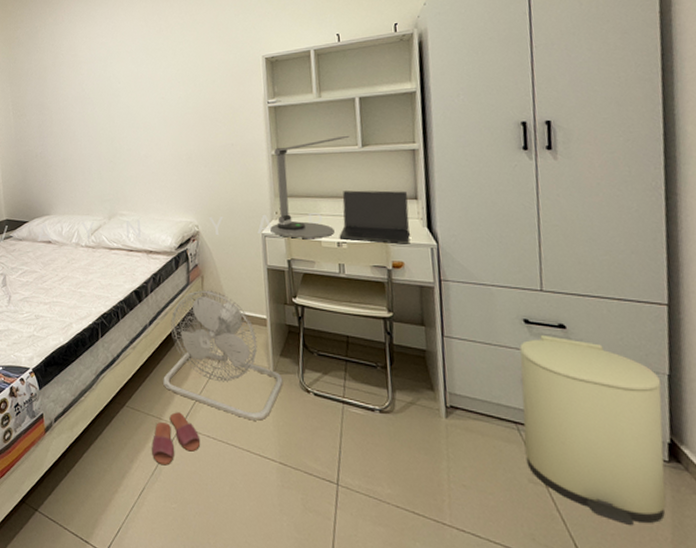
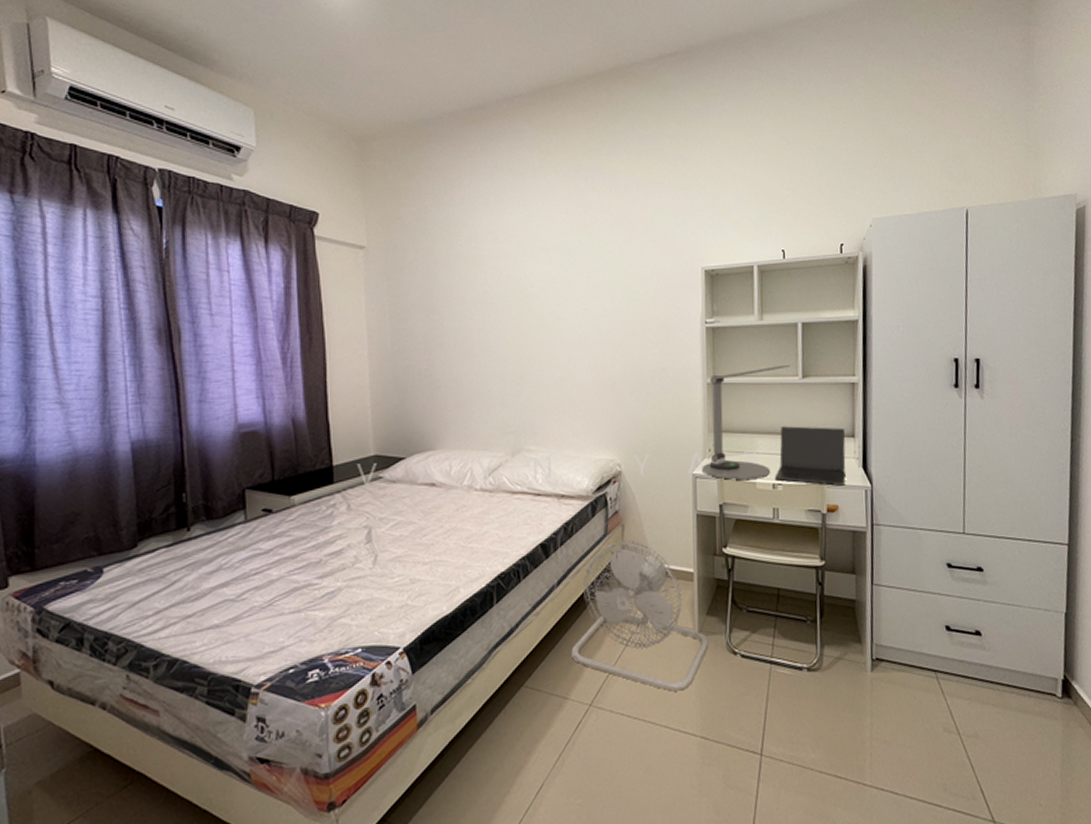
slippers: present [152,412,201,466] -> none [554,688,613,755]
pedal bin: present [519,334,667,526] -> none [941,578,1060,765]

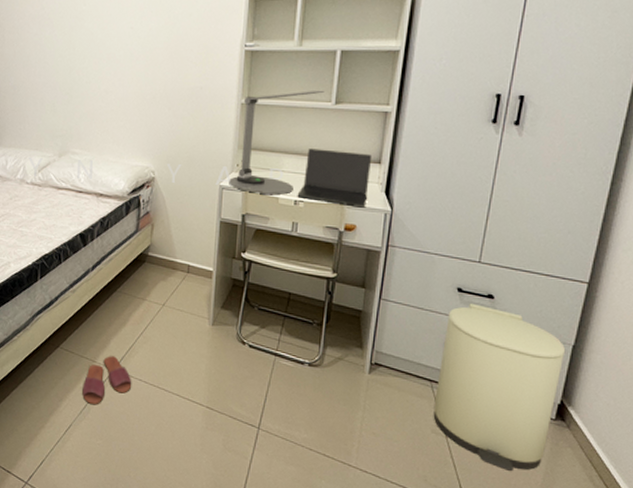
slippers: none [554,688,613,755] -> present [82,356,132,405]
electric fan: present [571,541,709,691] -> none [100,238,221,368]
pedal bin: none [941,578,1060,765] -> present [433,303,566,472]

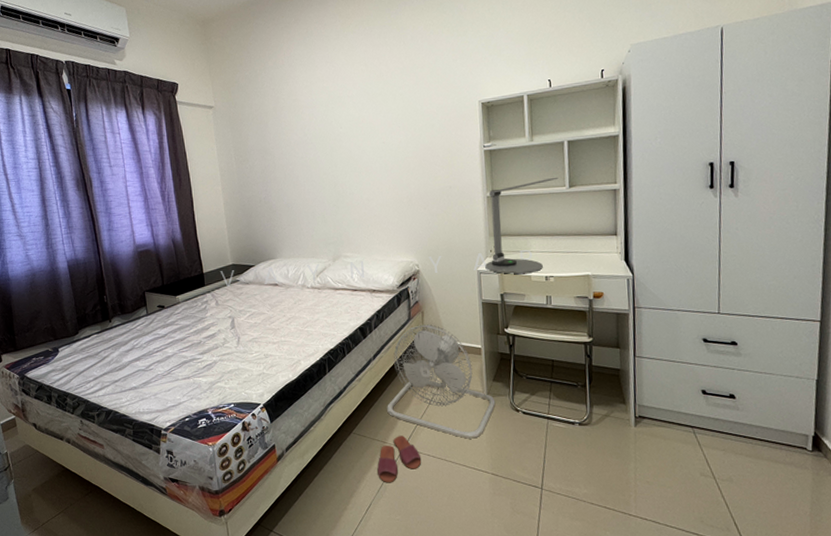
electric fan: none [100,238,221,368] -> present [387,324,496,439]
laptop: present [297,148,373,208] -> none [547,228,610,276]
pedal bin: present [433,303,566,472] -> none [698,351,811,505]

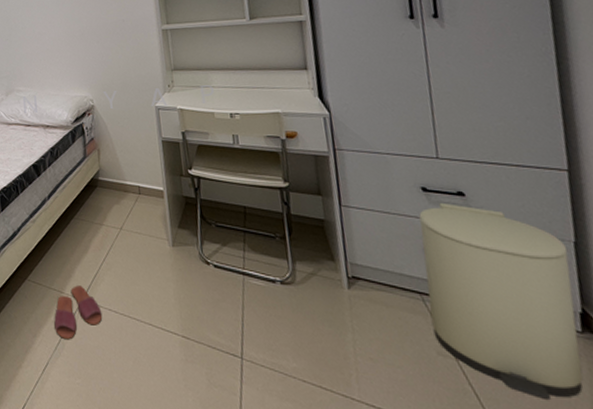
electric fan: present [387,324,496,439] -> none [63,163,183,293]
desk lamp: present [485,178,558,274] -> none [163,10,237,111]
pedal bin: none [698,351,811,505] -> present [419,202,583,401]

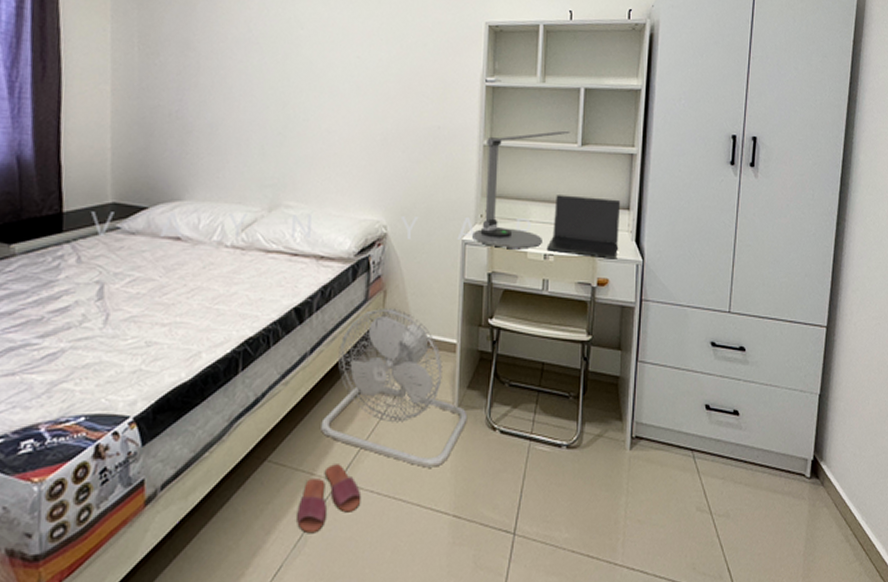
electric fan: none [63,163,183,293] -> present [321,308,468,468]
desk lamp: none [163,10,237,111] -> present [472,131,570,248]
laptop: none [231,61,303,114] -> present [546,195,621,259]
pedal bin: present [419,202,583,401] -> none [697,357,813,544]

